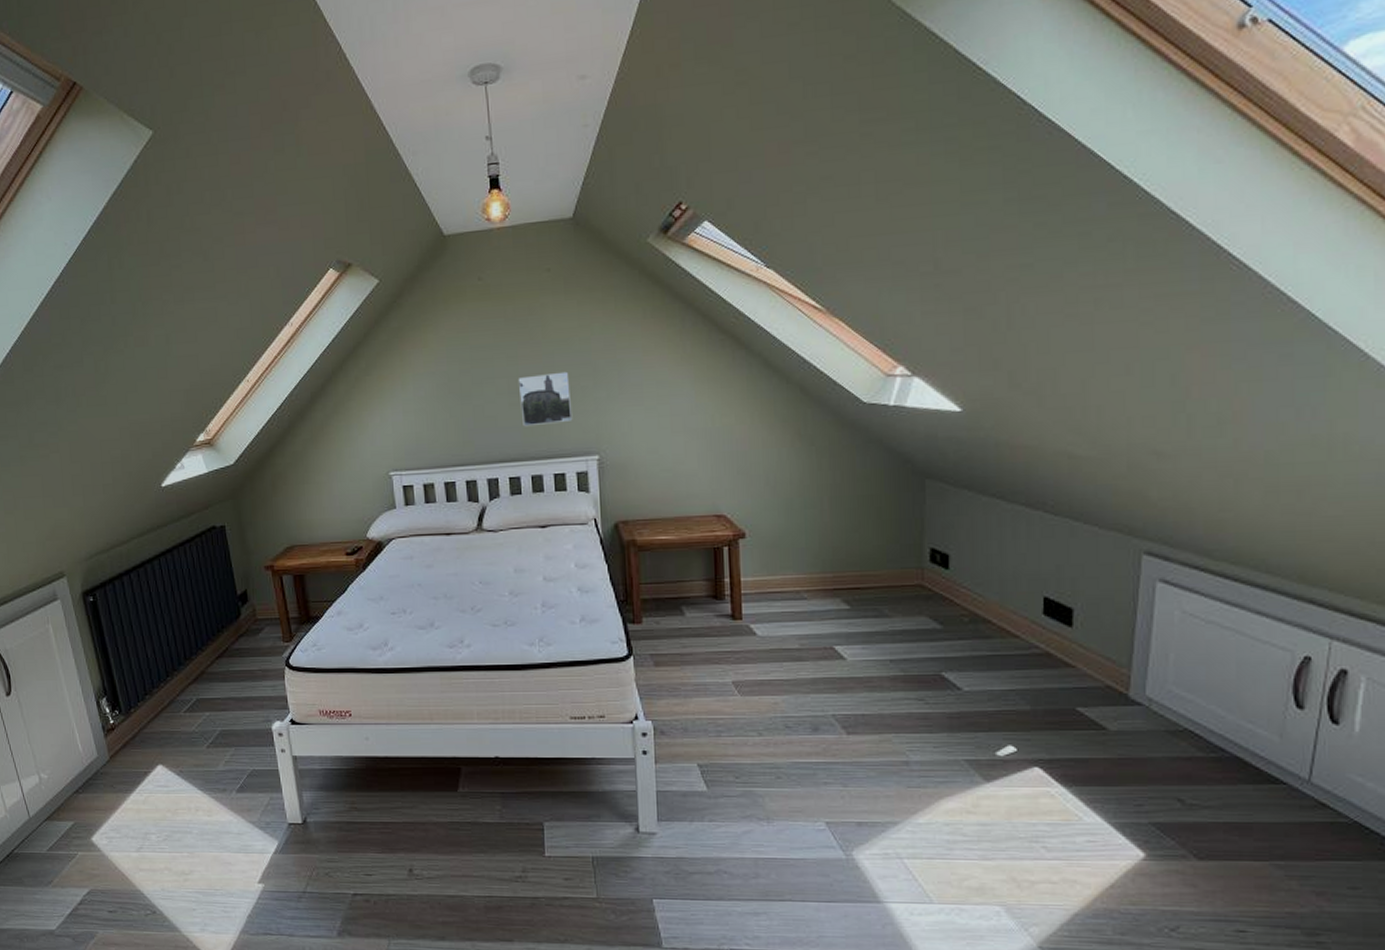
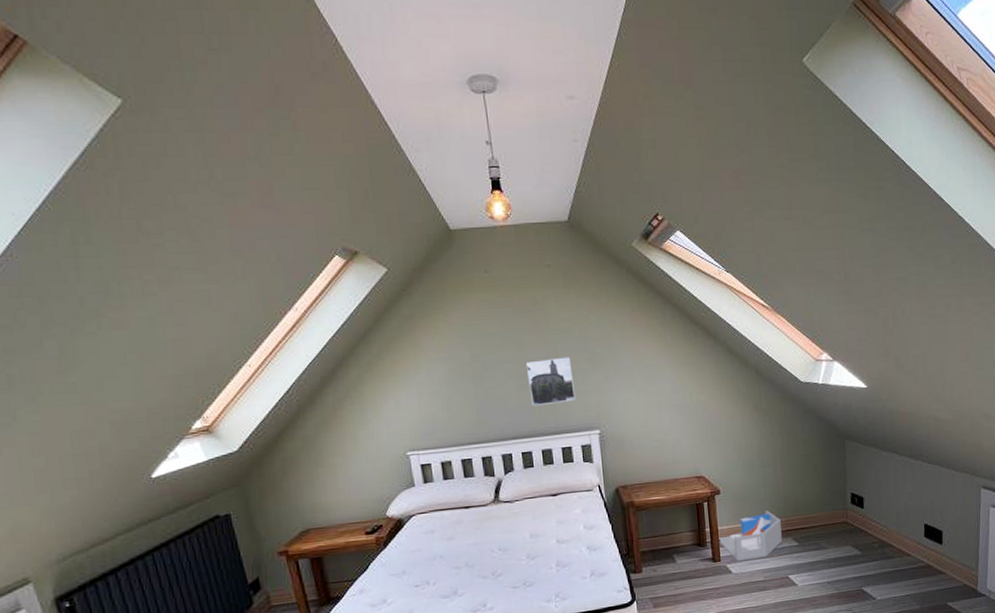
storage bin: none [741,563,827,621] -> present [719,511,782,561]

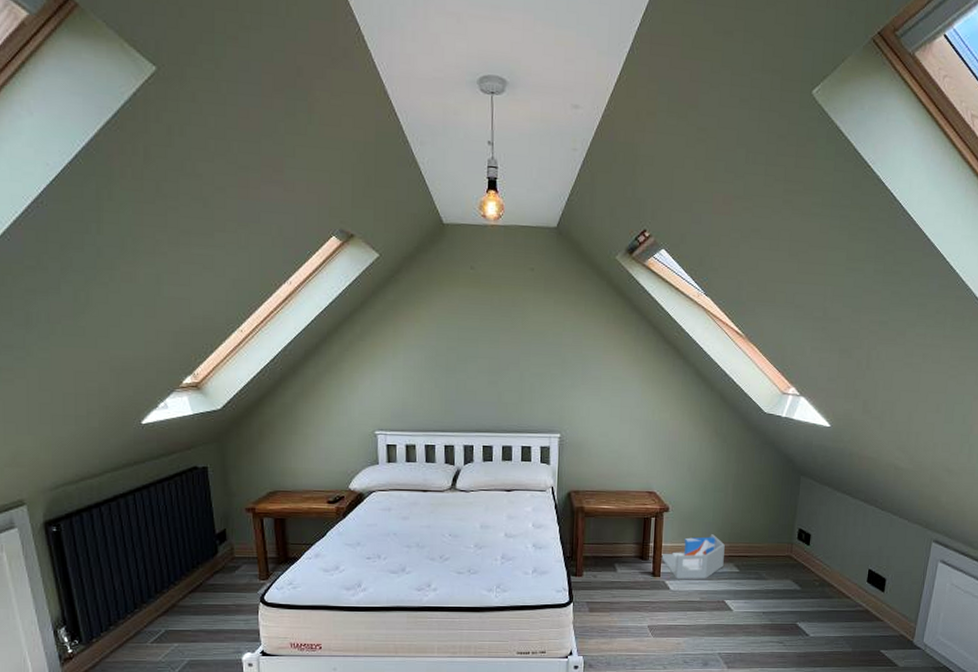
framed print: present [525,356,576,407] -> none [497,359,542,403]

